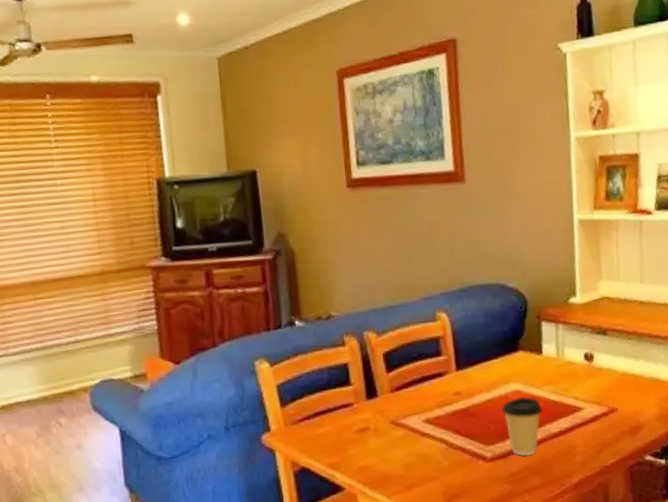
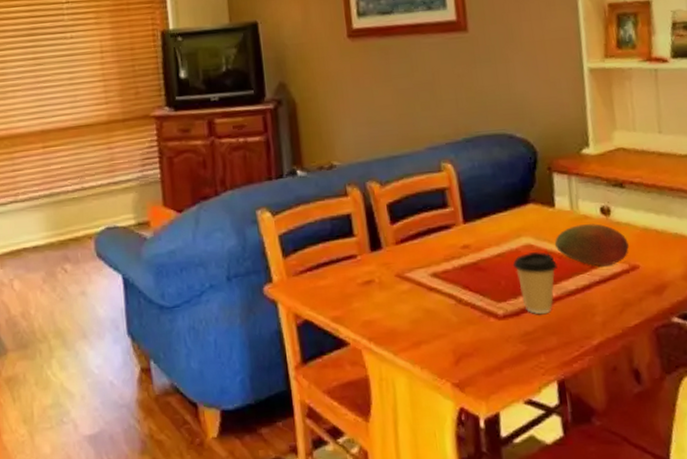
fruit: none [541,369,610,410] -> present [554,223,630,267]

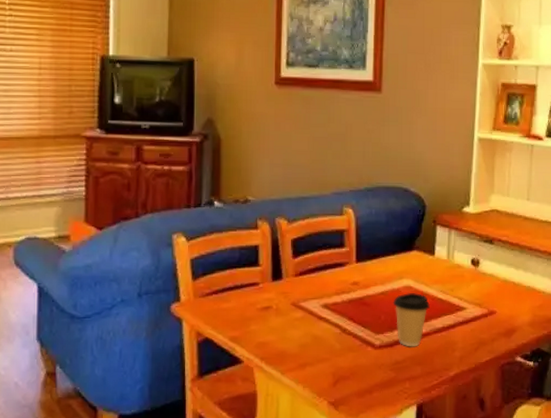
fruit: present [554,223,630,267] -> none [430,273,491,310]

